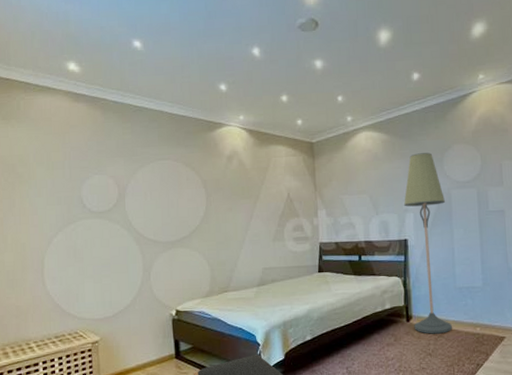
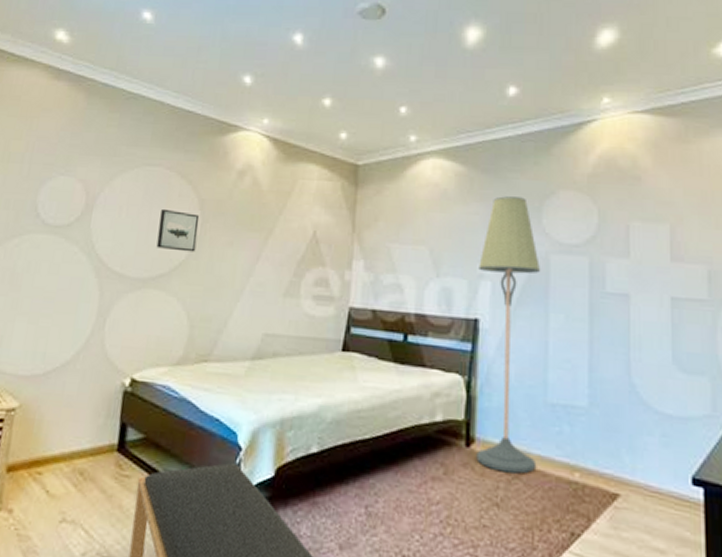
wall art: none [176,190,206,219] -> present [156,208,200,252]

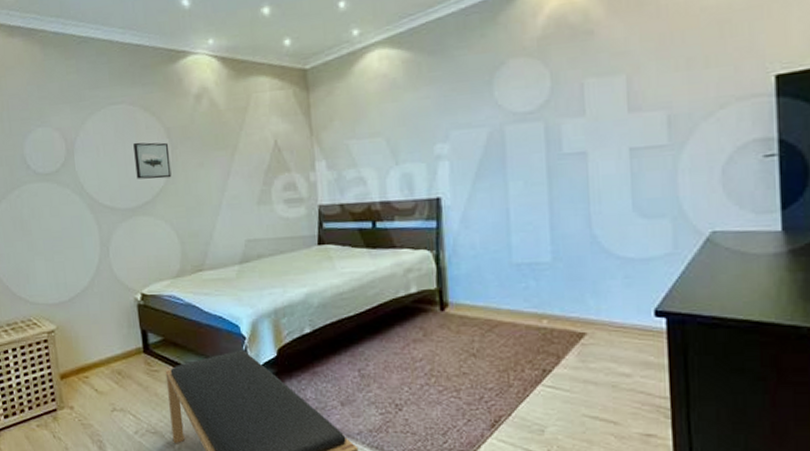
floor lamp: present [476,196,541,474] -> none [435,73,507,328]

